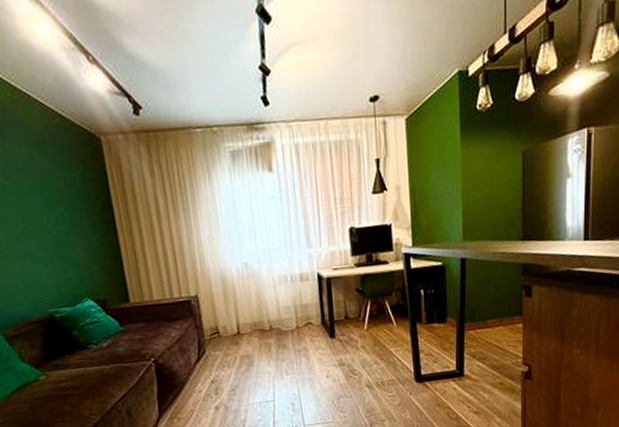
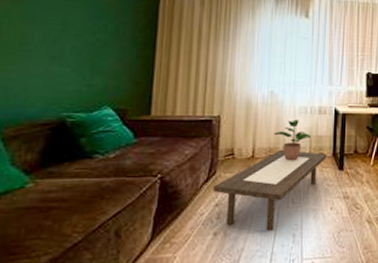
coffee table: none [205,322,316,402] -> present [213,149,327,231]
potted plant: none [256,290,295,334] -> present [274,120,310,161]

